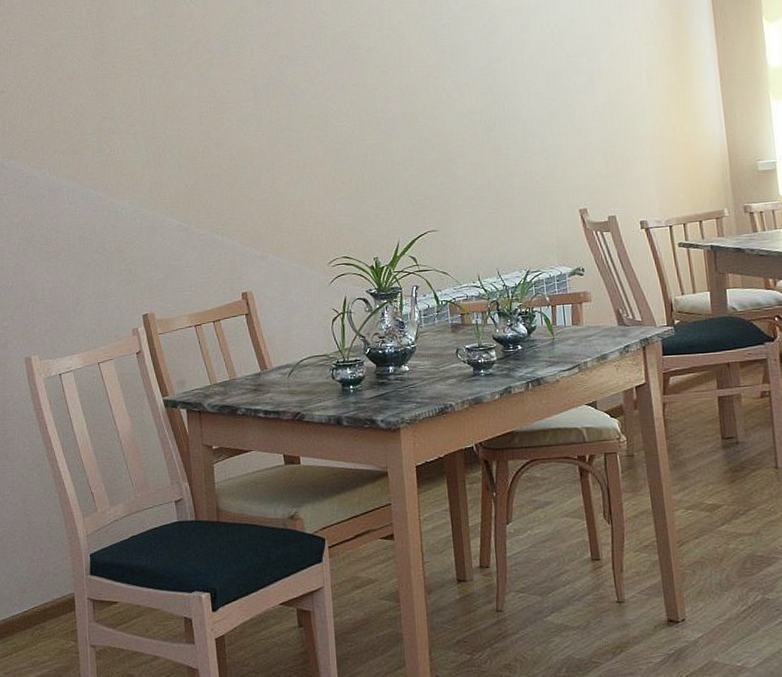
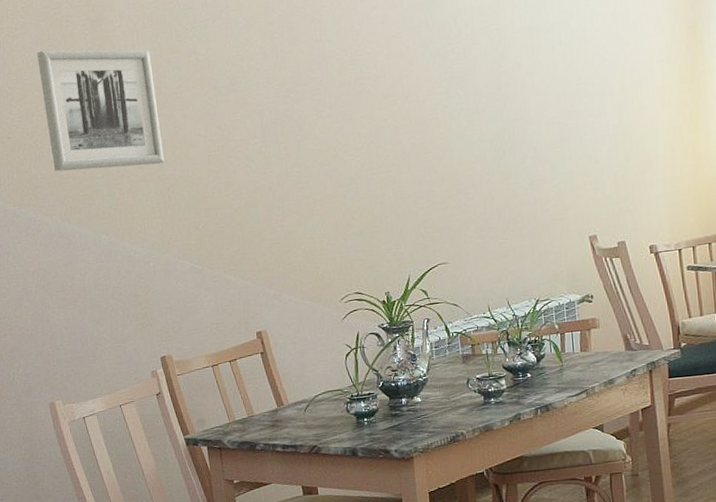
wall art: none [36,10,157,126] -> present [37,49,165,172]

